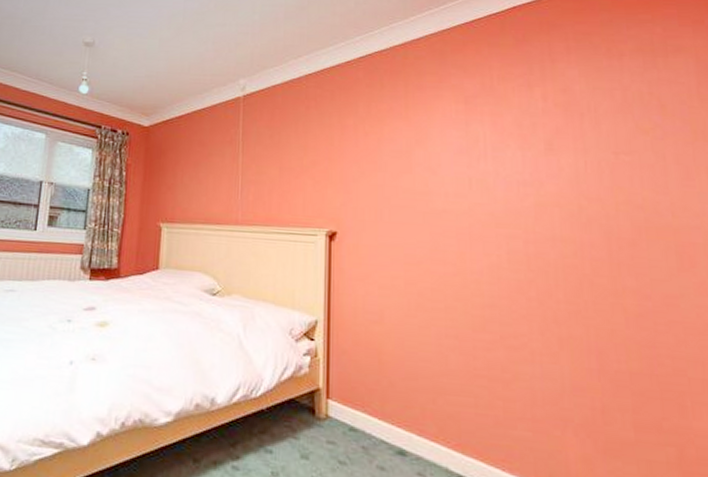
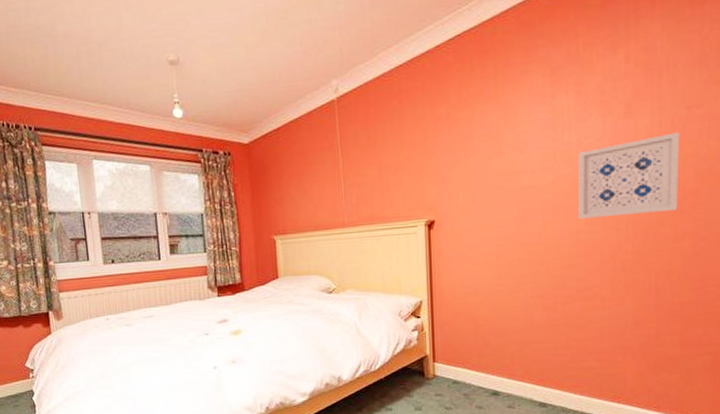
wall art: none [496,176,614,261] -> present [578,132,679,219]

